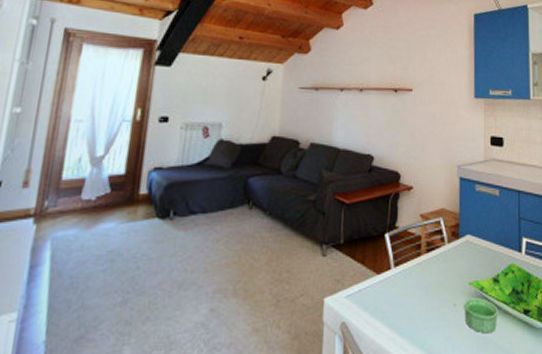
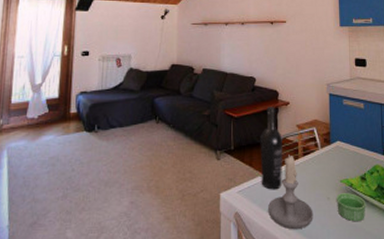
wine bottle: none [375,192,403,294] -> present [260,107,282,190]
candle: none [382,250,436,344] -> present [268,154,313,230]

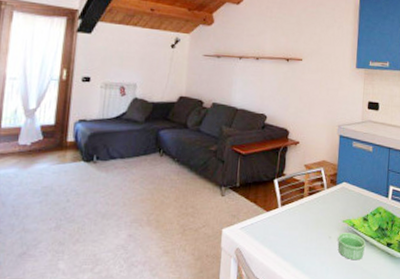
wine bottle: present [260,107,282,190] -> none [264,145,289,228]
candle: present [268,154,313,230] -> none [269,193,314,267]

